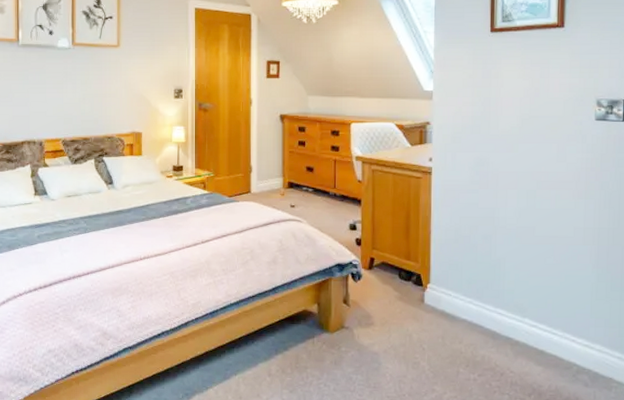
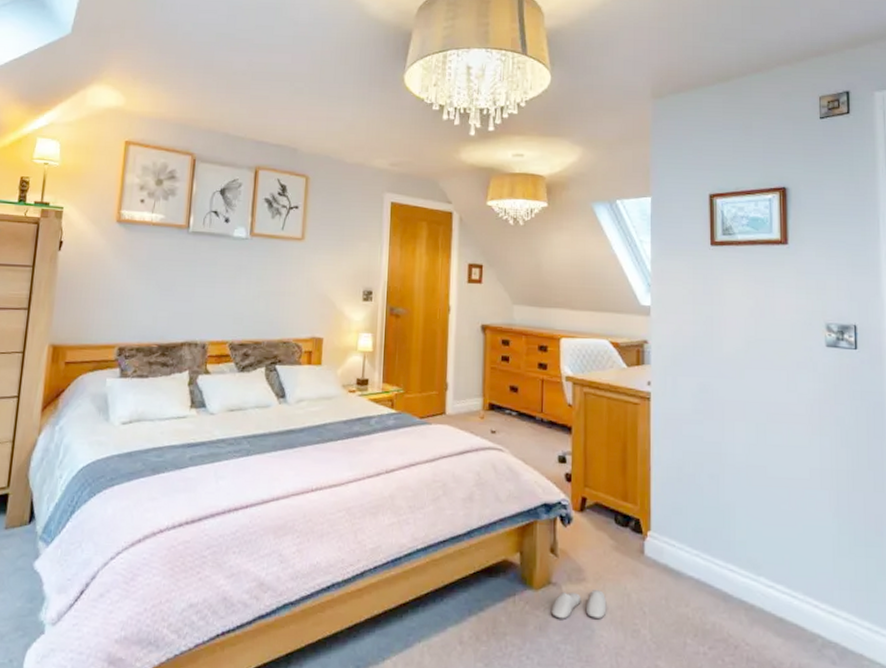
slippers: none [345,332,392,355] -> present [551,590,607,619]

